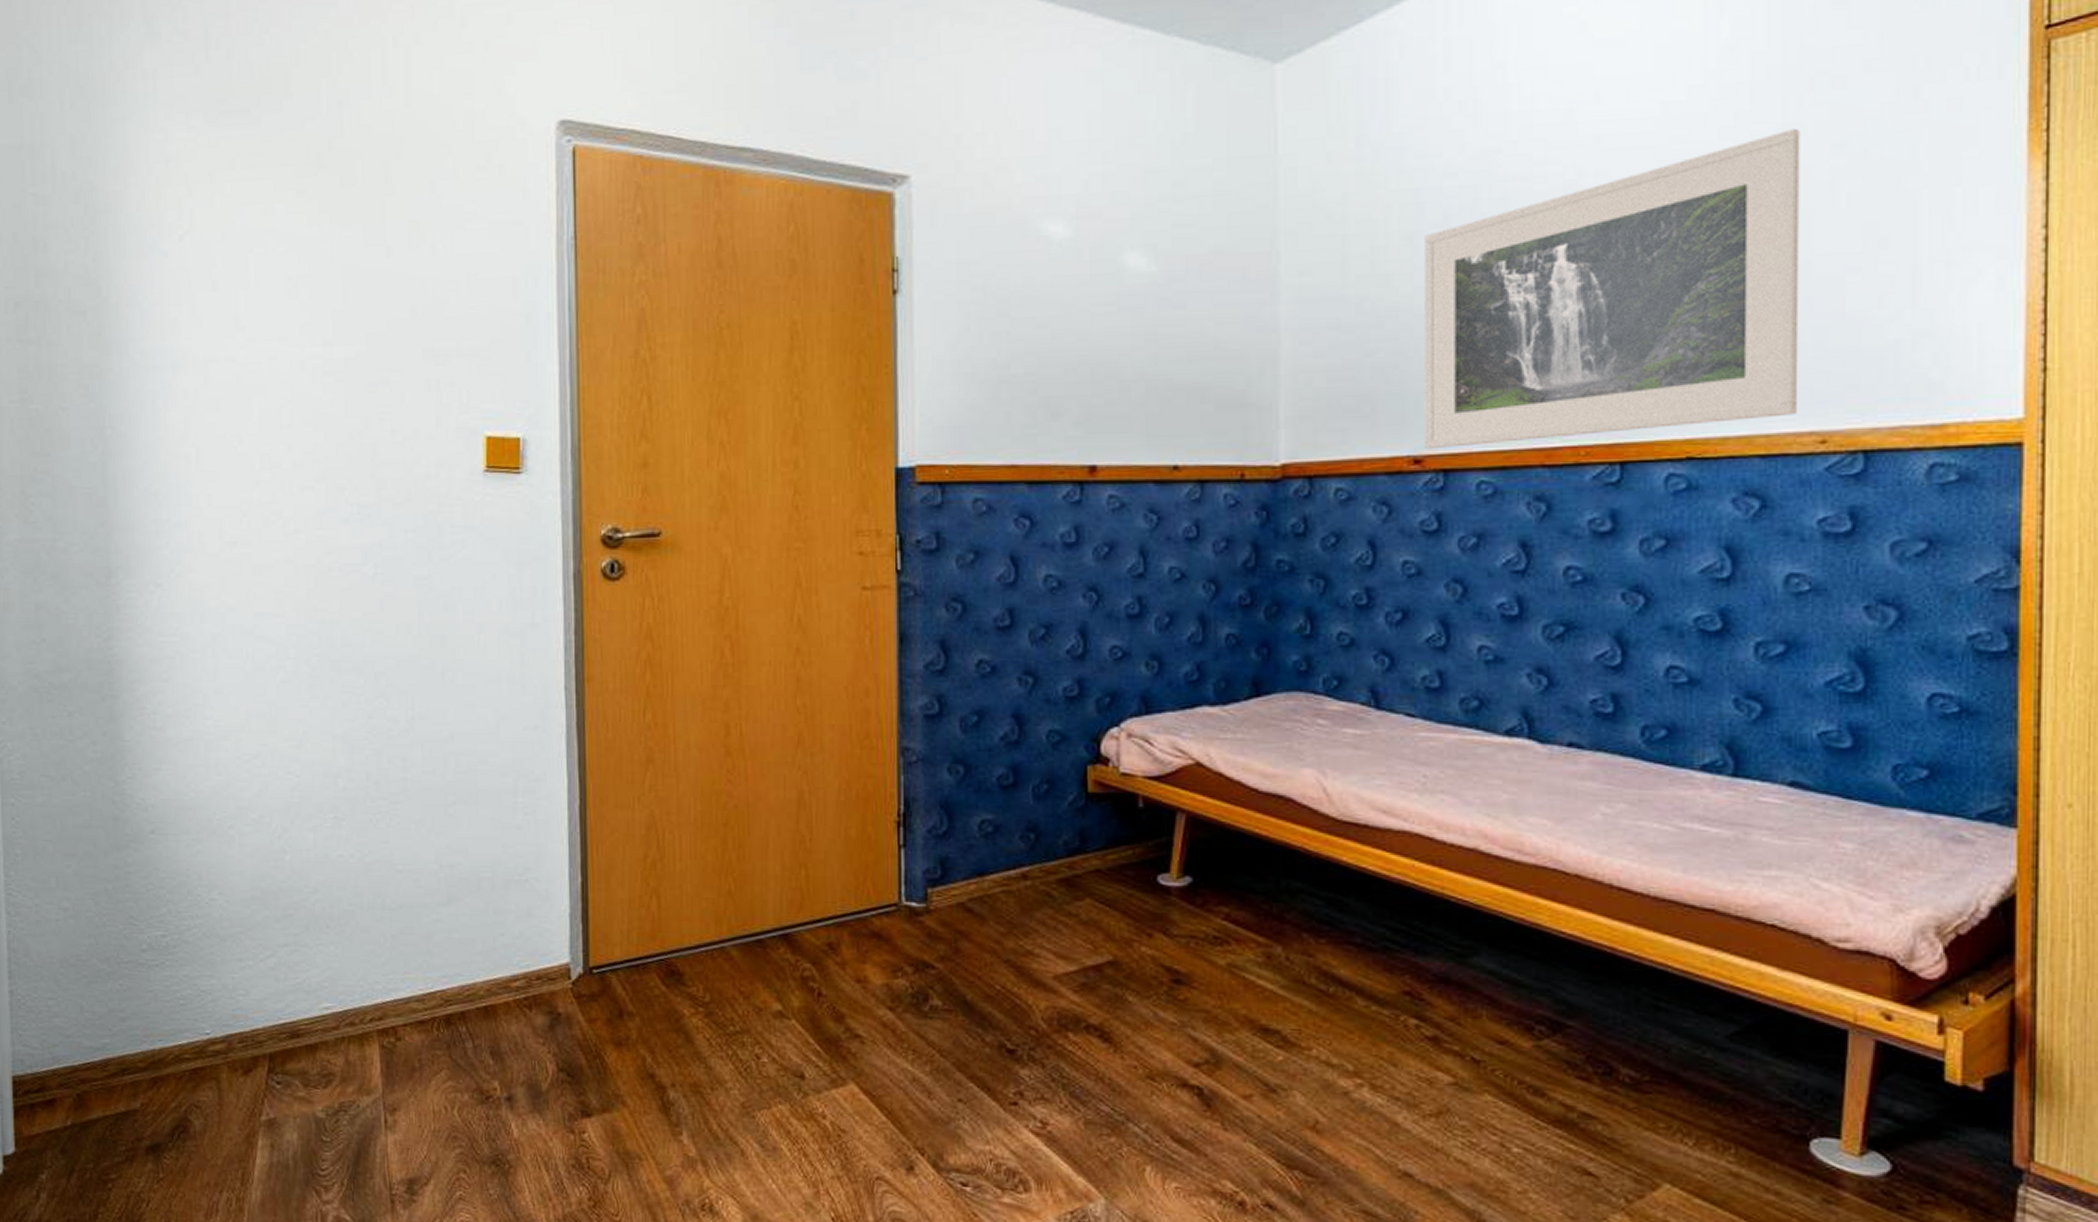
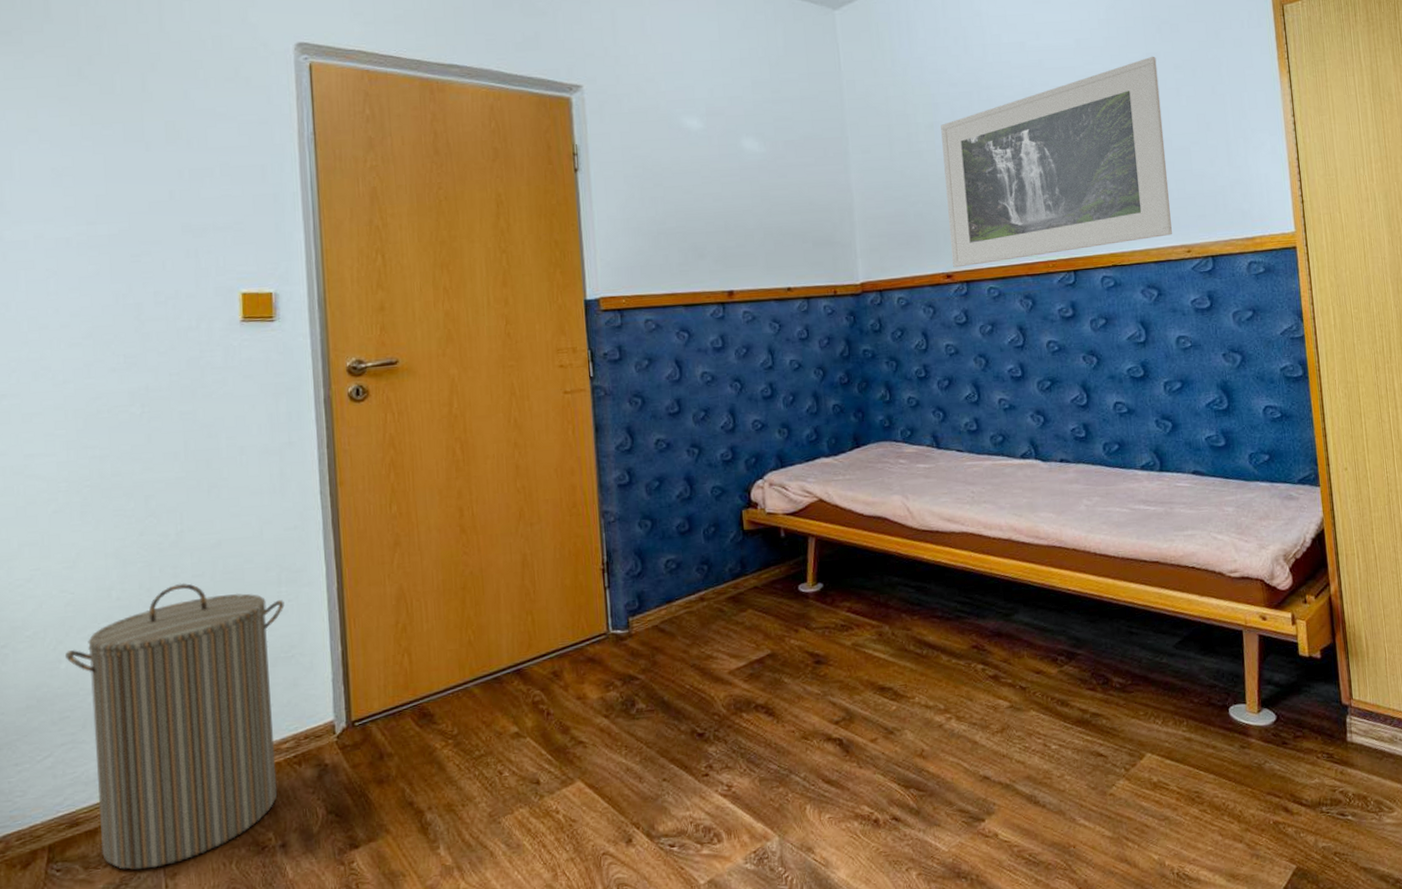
laundry hamper: none [290,778,520,1099] -> present [65,582,285,870]

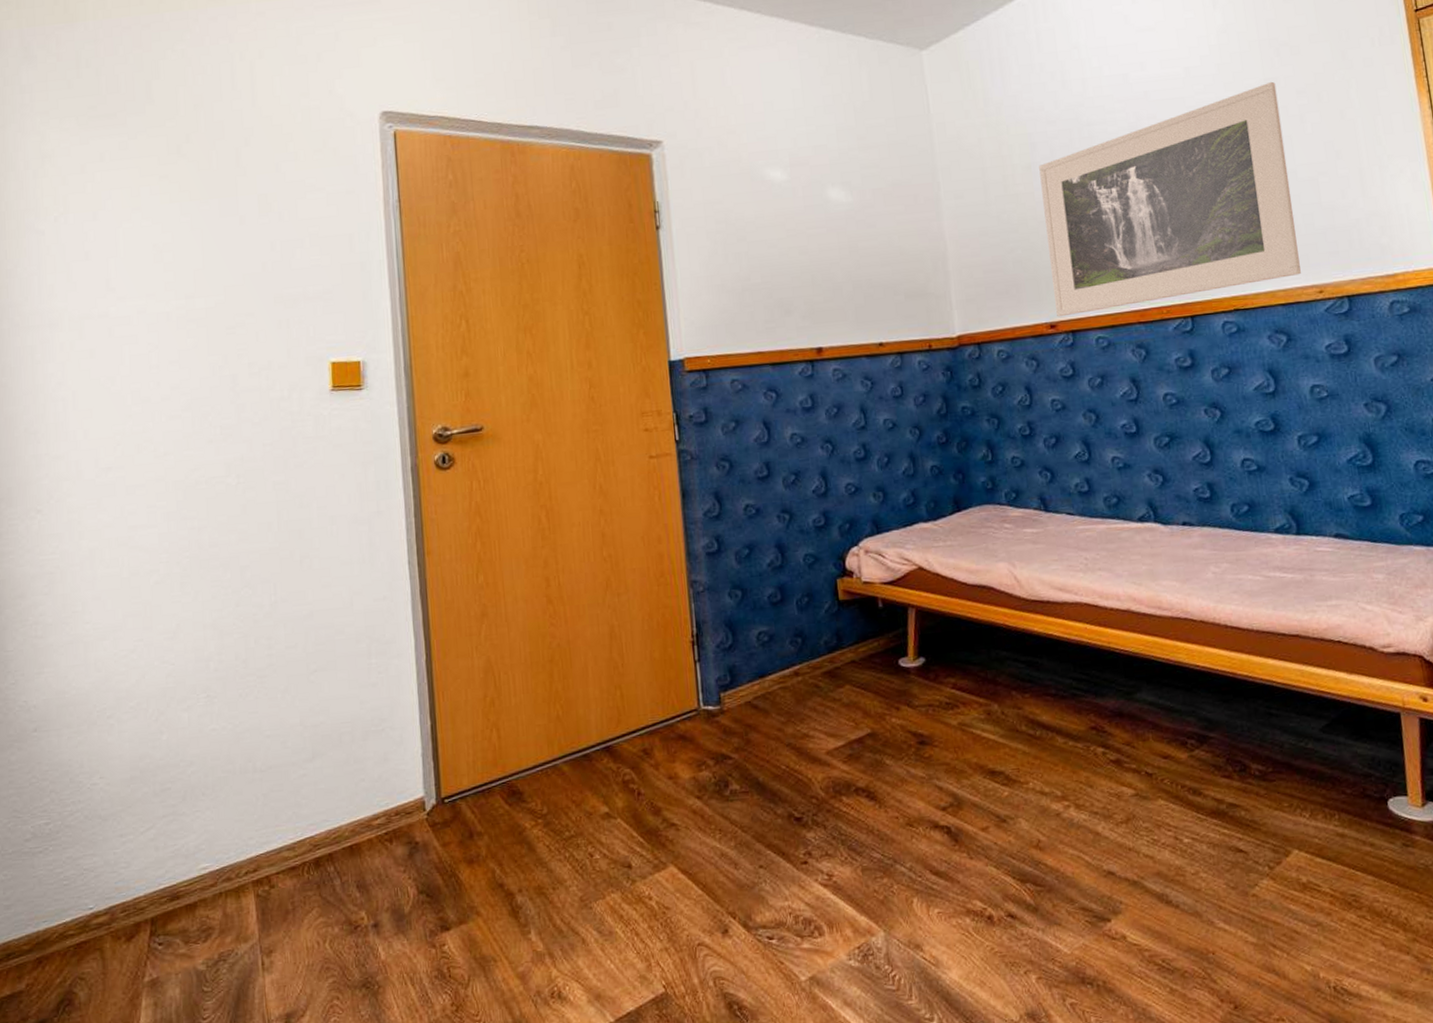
laundry hamper: present [65,582,285,870] -> none [167,654,375,946]

